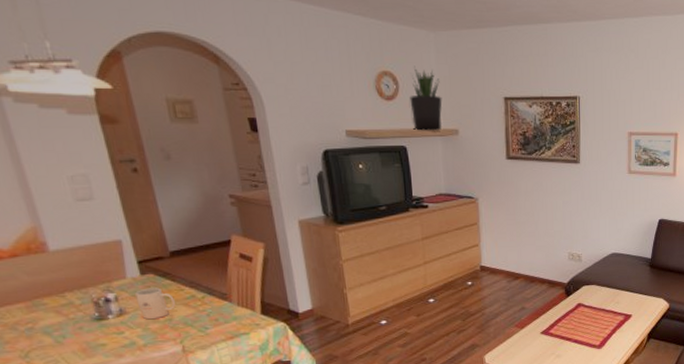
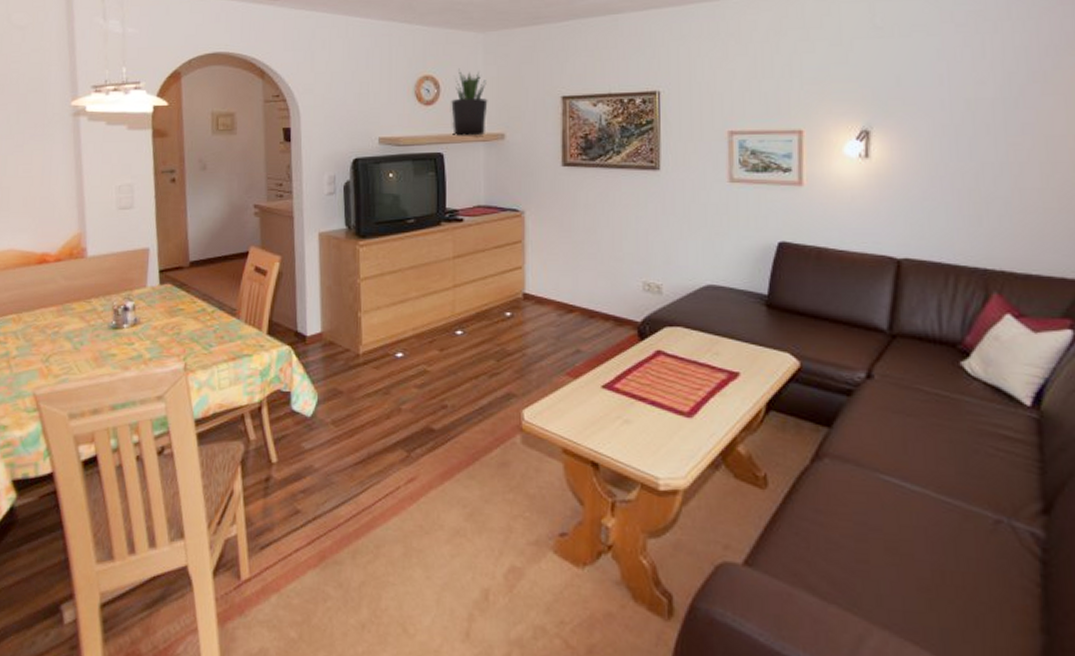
mug: present [135,287,176,320] -> none [151,298,186,332]

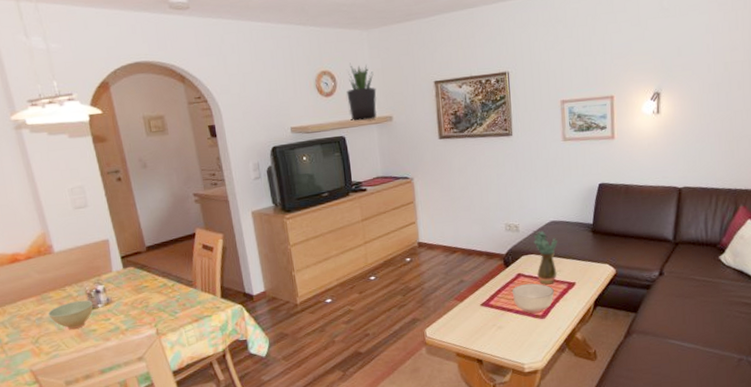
bowl: none [65,317,118,350] -> present [47,300,93,329]
bowl: none [647,365,709,409] -> present [512,283,555,314]
vase: none [681,295,715,372] -> present [533,230,557,286]

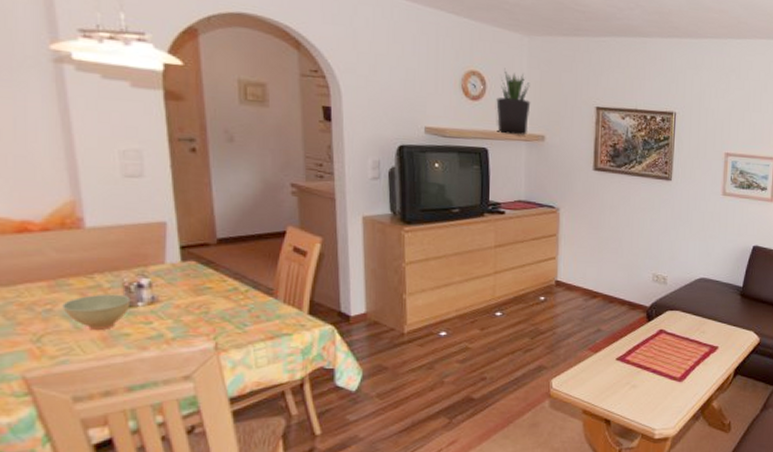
bowl: present [512,283,555,314] -> none [651,341,696,376]
vase: present [533,230,557,286] -> none [680,286,705,347]

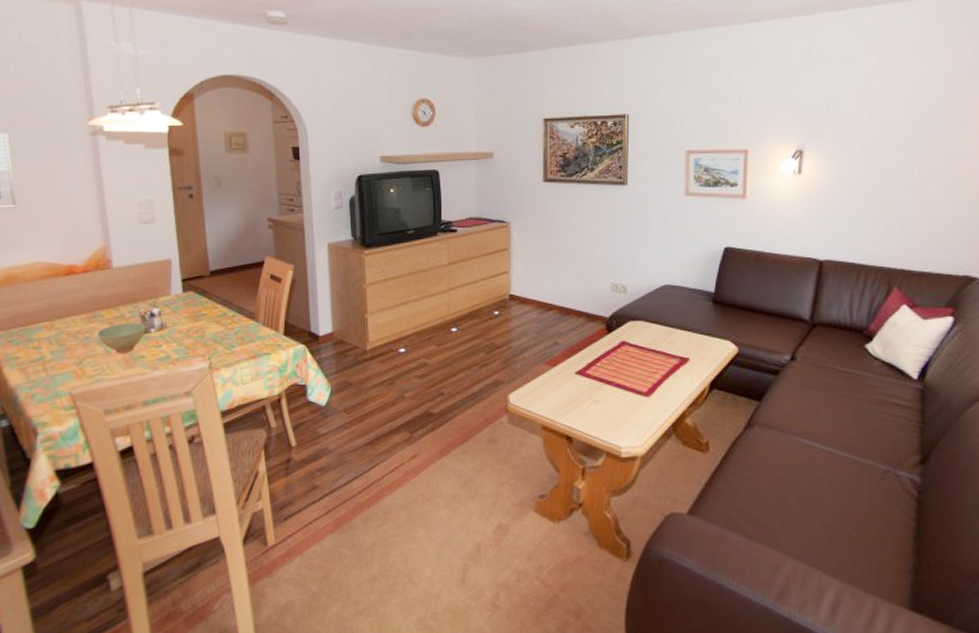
planter: present [496,68,531,136] -> none [445,92,478,155]

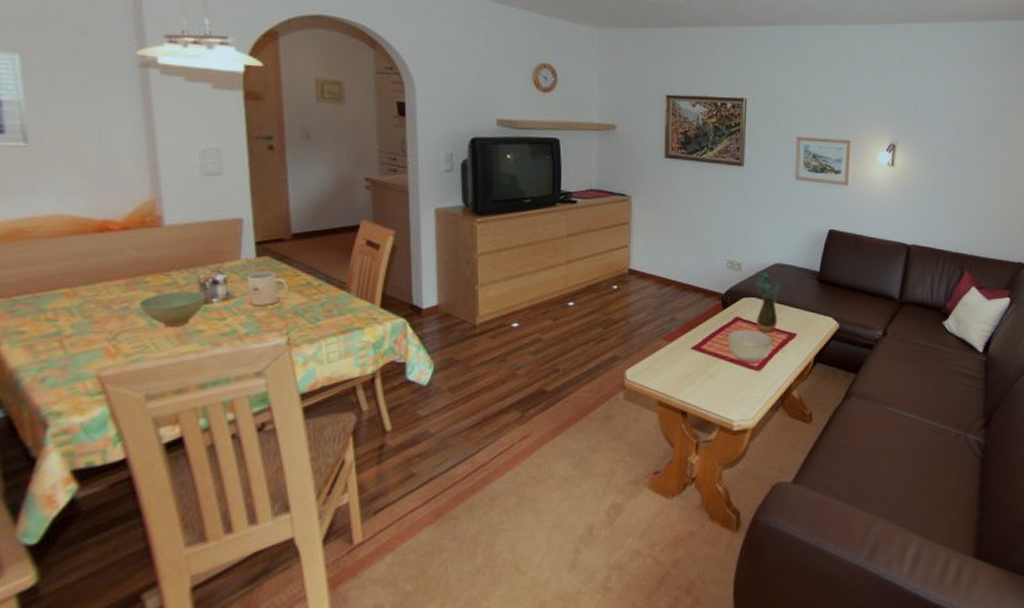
mug: none [176,305,208,335] -> present [246,271,288,306]
bowl: none [613,353,664,390] -> present [727,329,774,364]
vase: none [643,294,671,359] -> present [756,272,781,334]

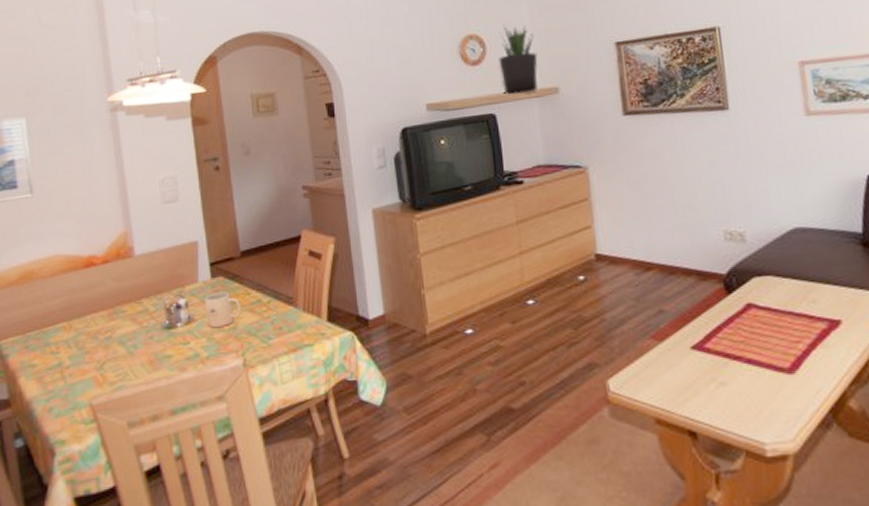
bowl: present [137,291,206,326] -> none [118,316,171,353]
planter: none [567,60,601,125] -> present [499,24,538,95]
bowl: present [727,329,774,364] -> none [738,318,809,366]
vase: present [756,272,781,334] -> none [767,240,811,324]

